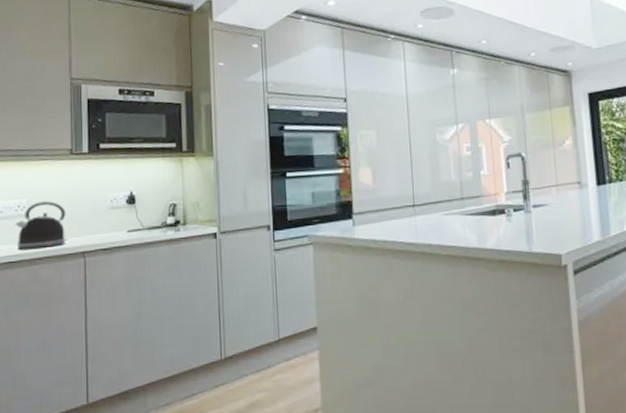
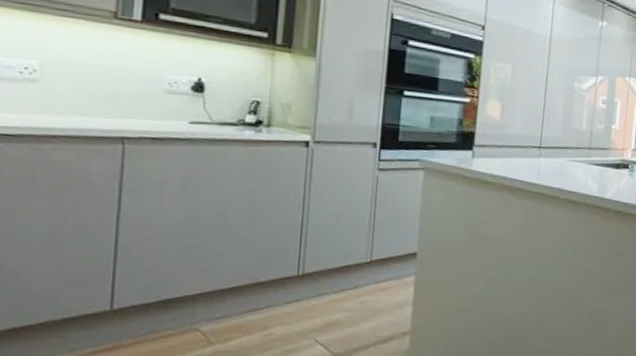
kettle: present [15,201,68,250] -> none [18,67,100,126]

